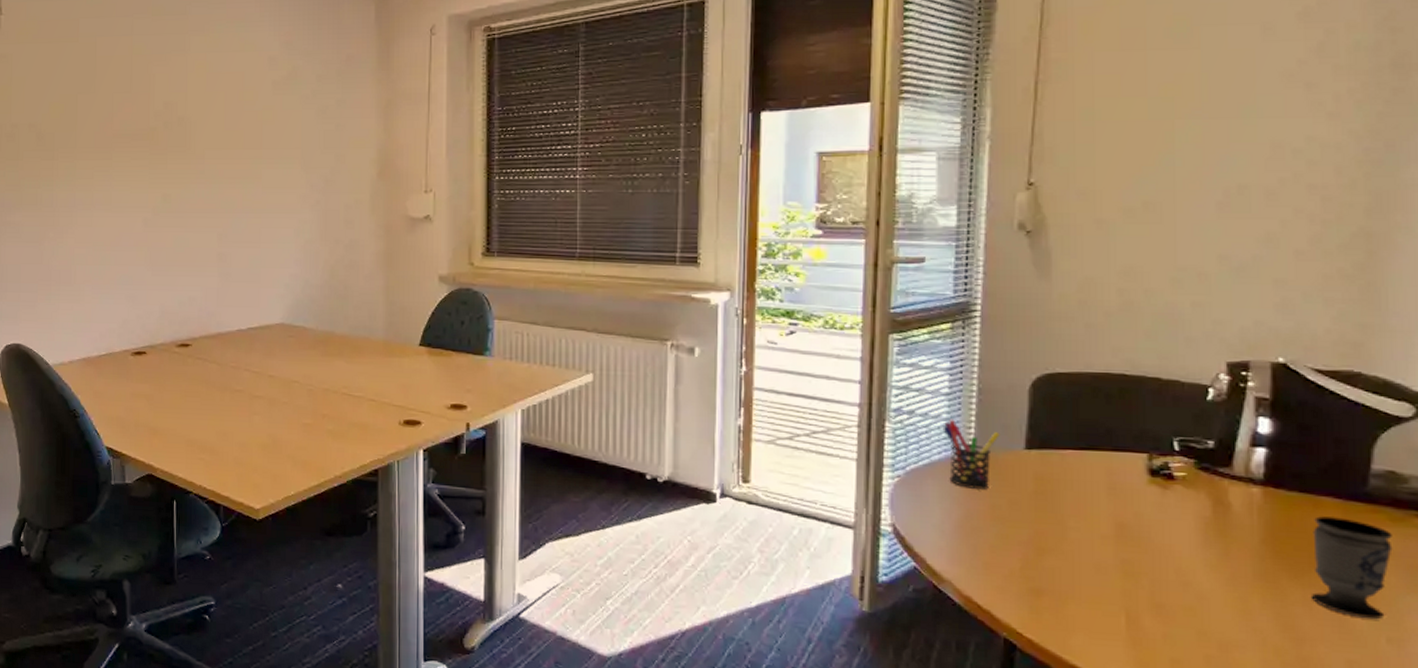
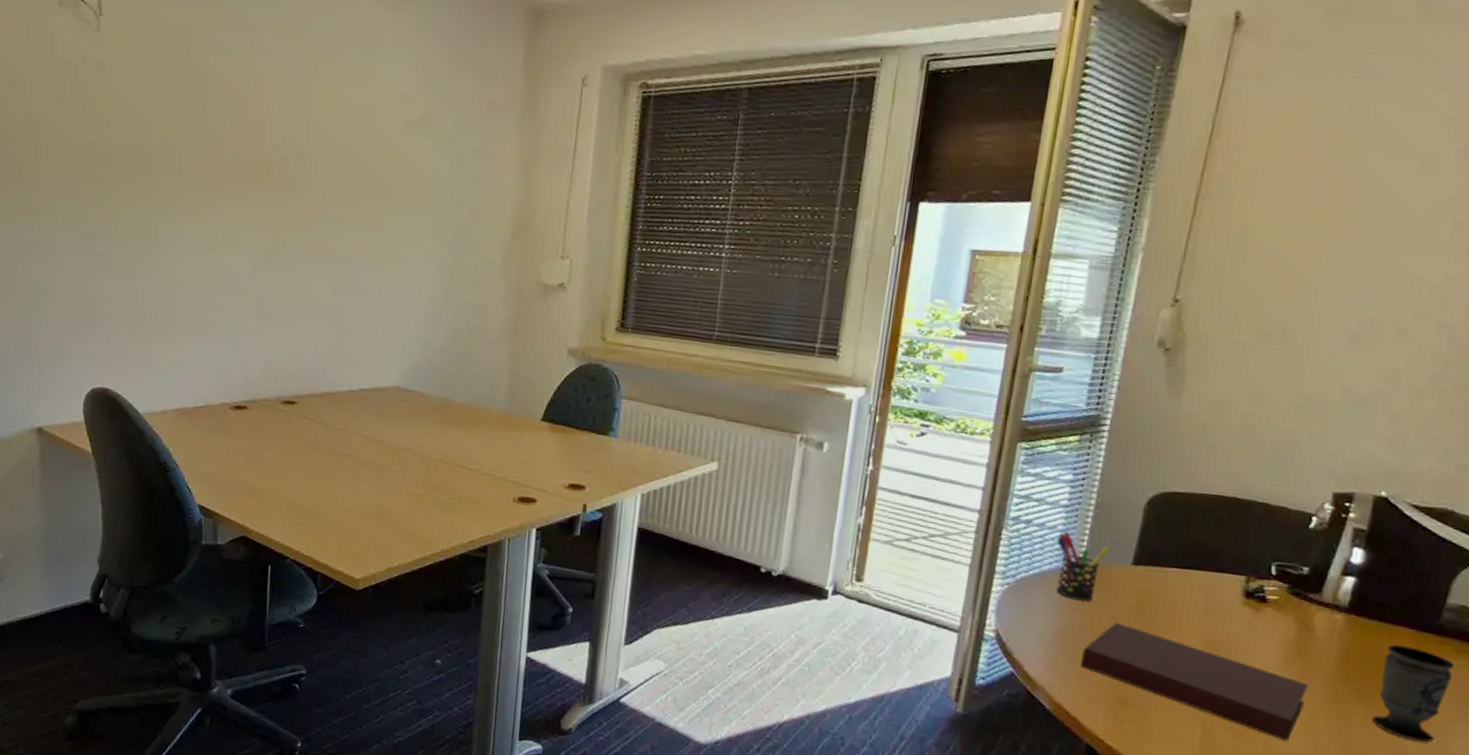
notebook: none [986,508,1234,625] -> present [1081,621,1308,741]

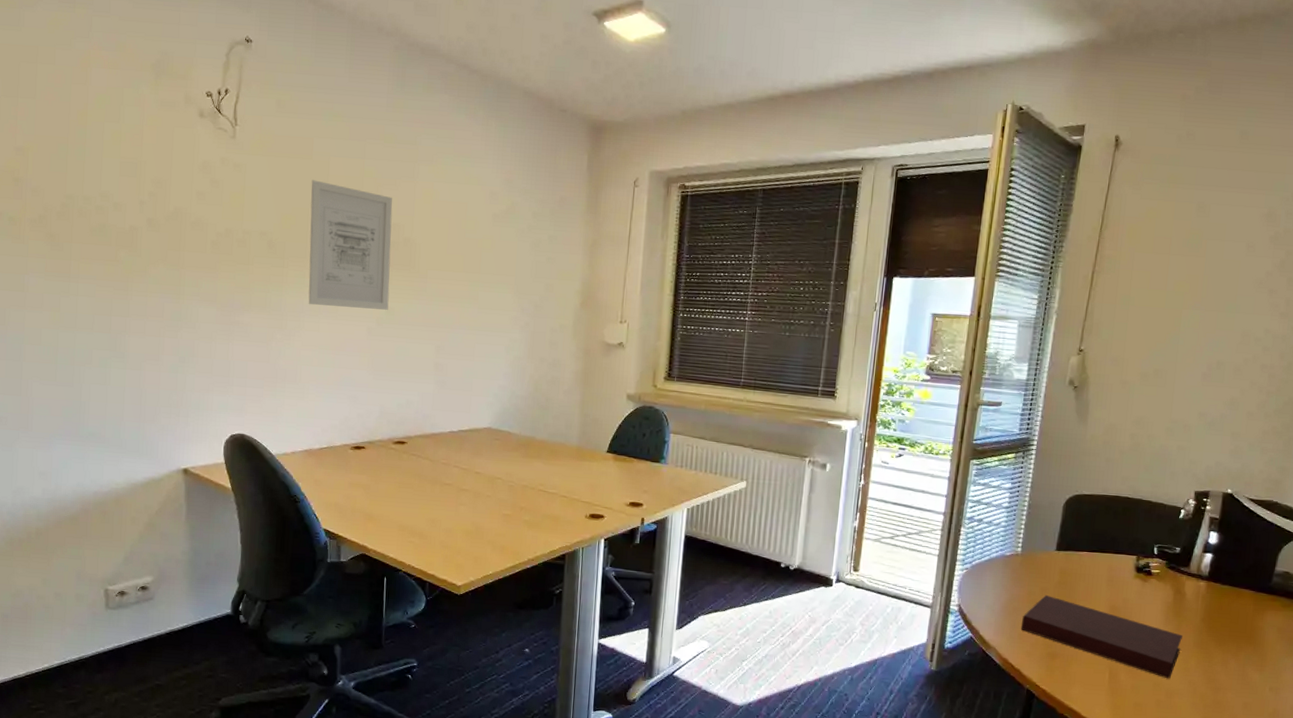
wall art: none [182,81,284,240] -> present [308,180,393,310]
pen holder: present [1056,531,1111,602] -> none [1001,526,1040,580]
cup: present [1371,644,1455,743] -> none [1227,603,1282,675]

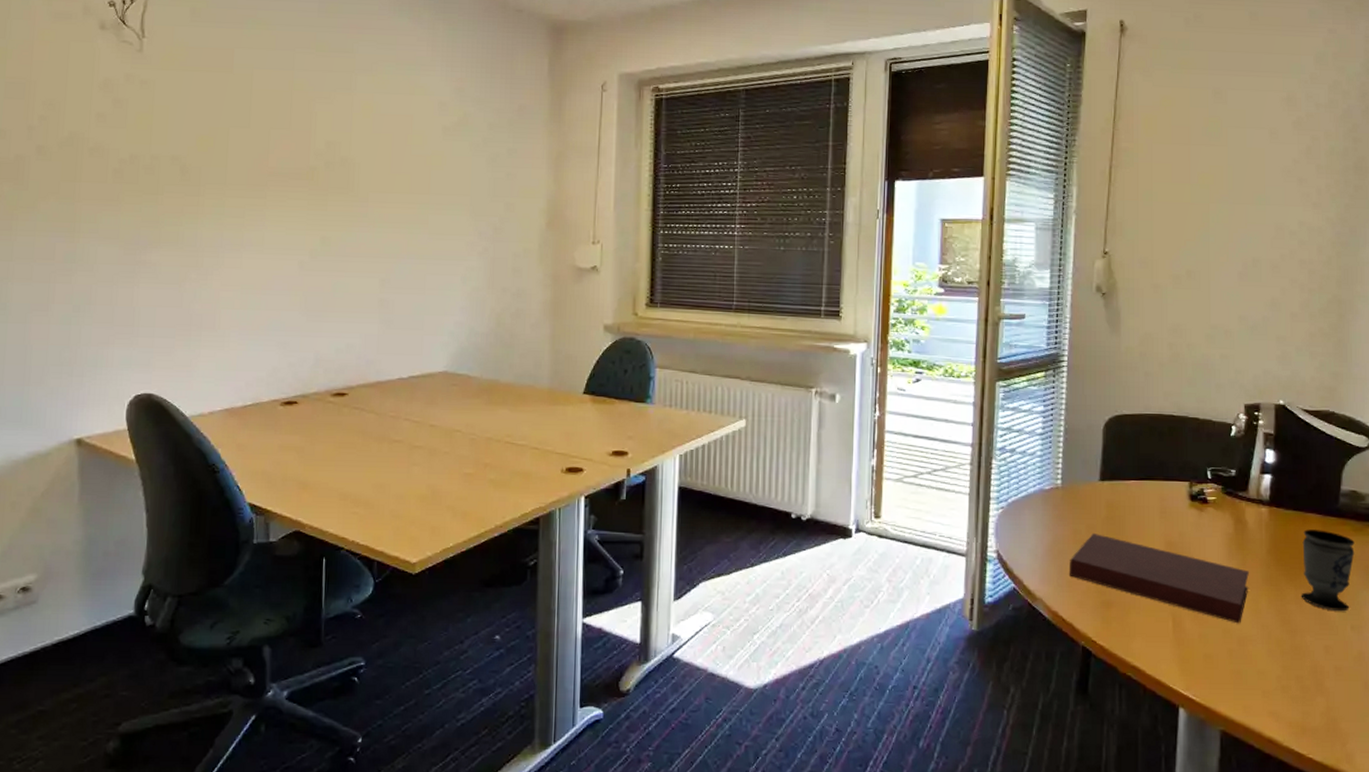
wall art: present [308,180,393,310] -> none [228,95,327,240]
cup: none [1227,603,1282,675] -> present [1301,529,1355,612]

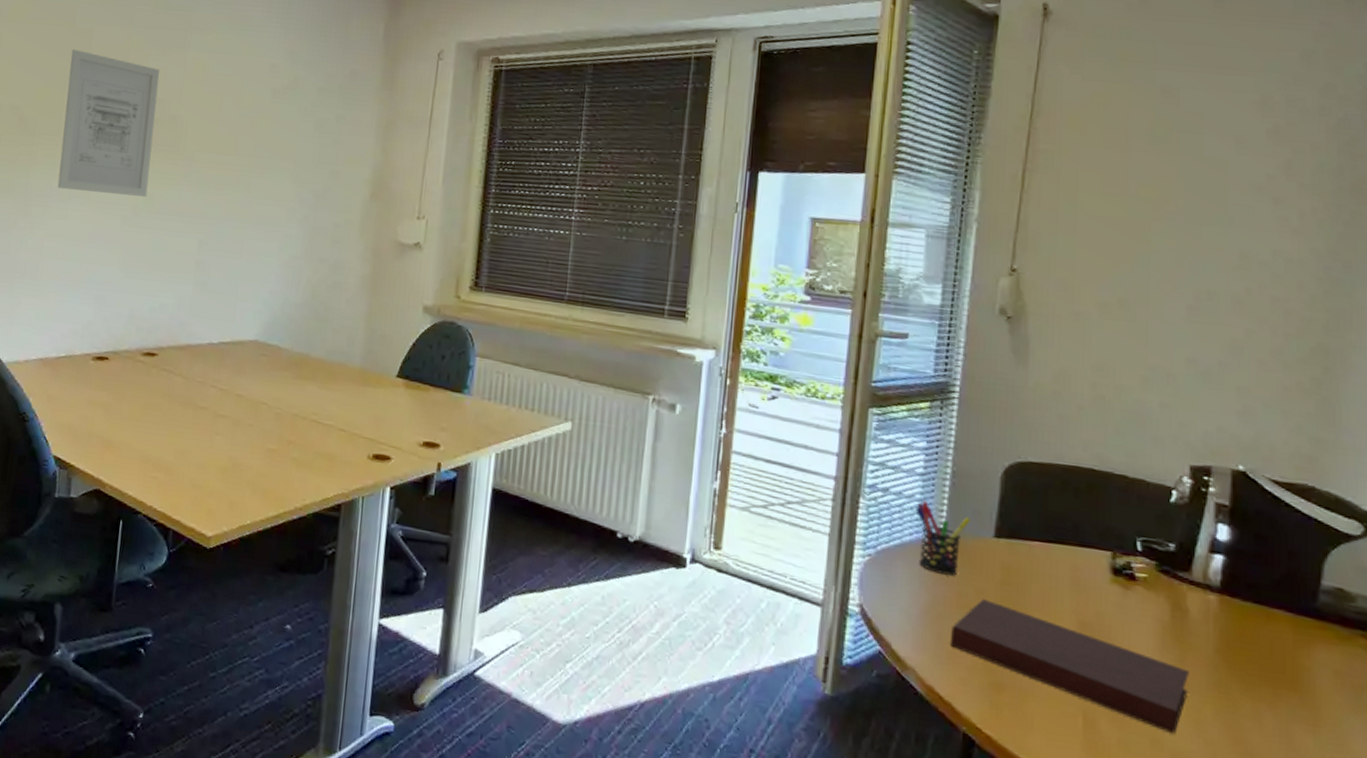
wall art: none [228,95,327,240] -> present [57,49,160,197]
pen holder: none [1037,456,1081,517] -> present [915,500,971,576]
cup: present [1301,529,1355,612] -> none [1260,629,1339,739]

